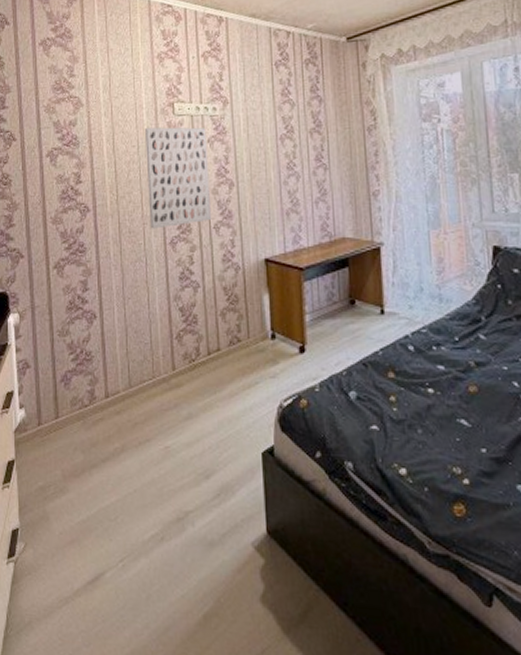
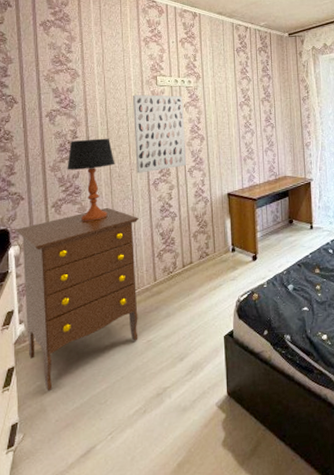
dresser: none [14,271,154,496] -> present [15,207,139,392]
table lamp: none [70,183,125,288] -> present [67,138,115,222]

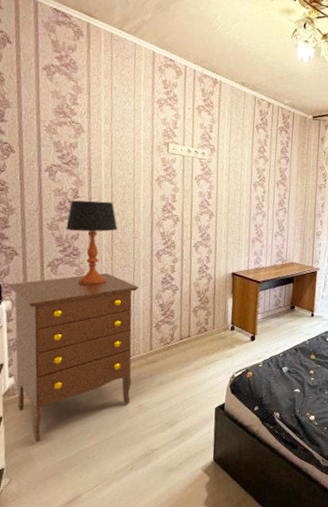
wall art: present [132,94,187,174] -> none [140,159,195,243]

